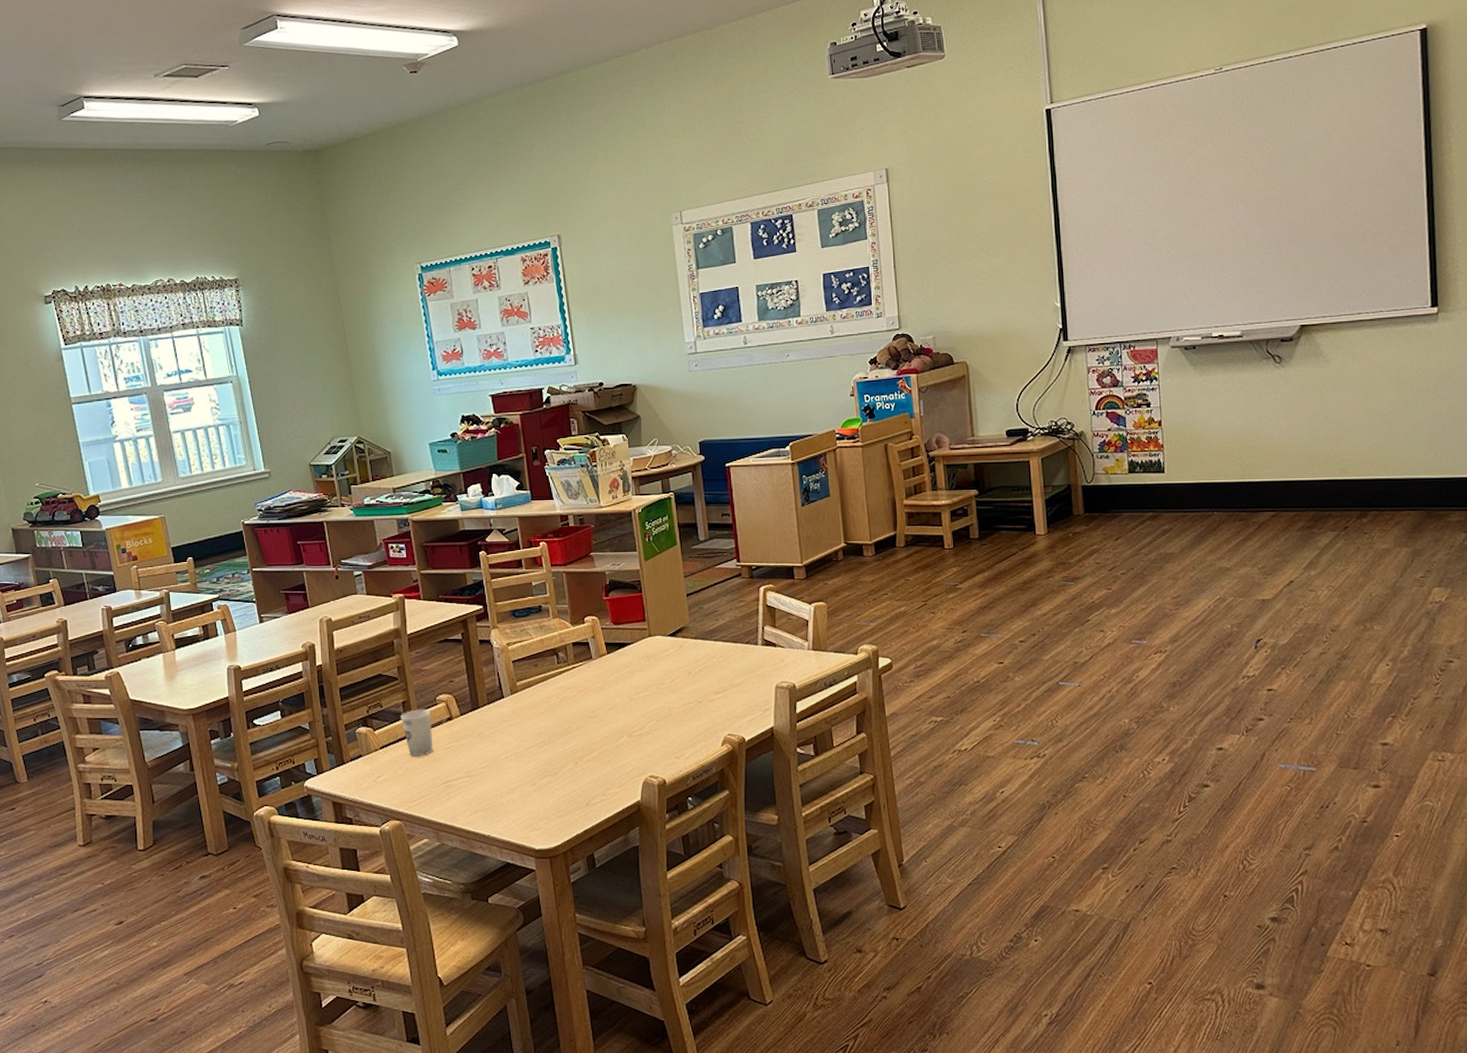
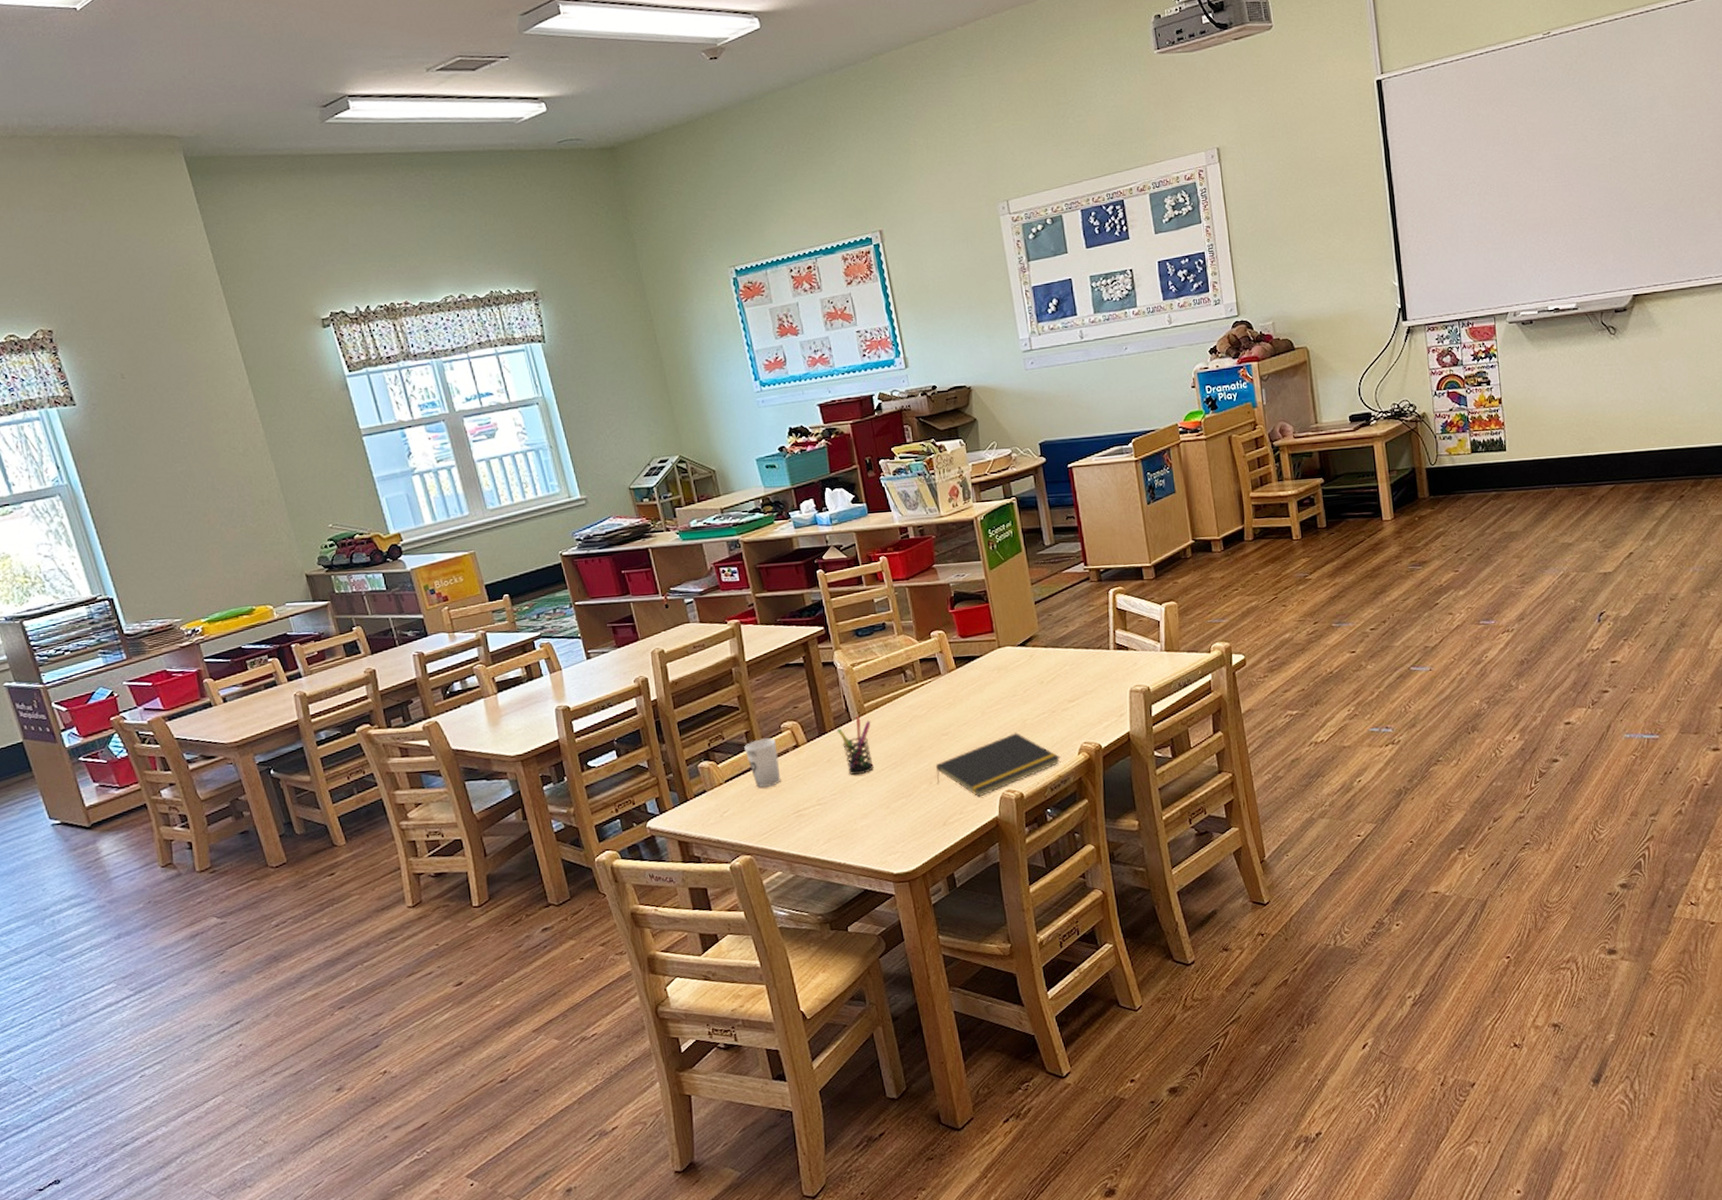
pen holder: none [489,694,523,751] -> present [837,716,874,775]
notepad: none [582,720,704,781] -> present [936,733,1061,797]

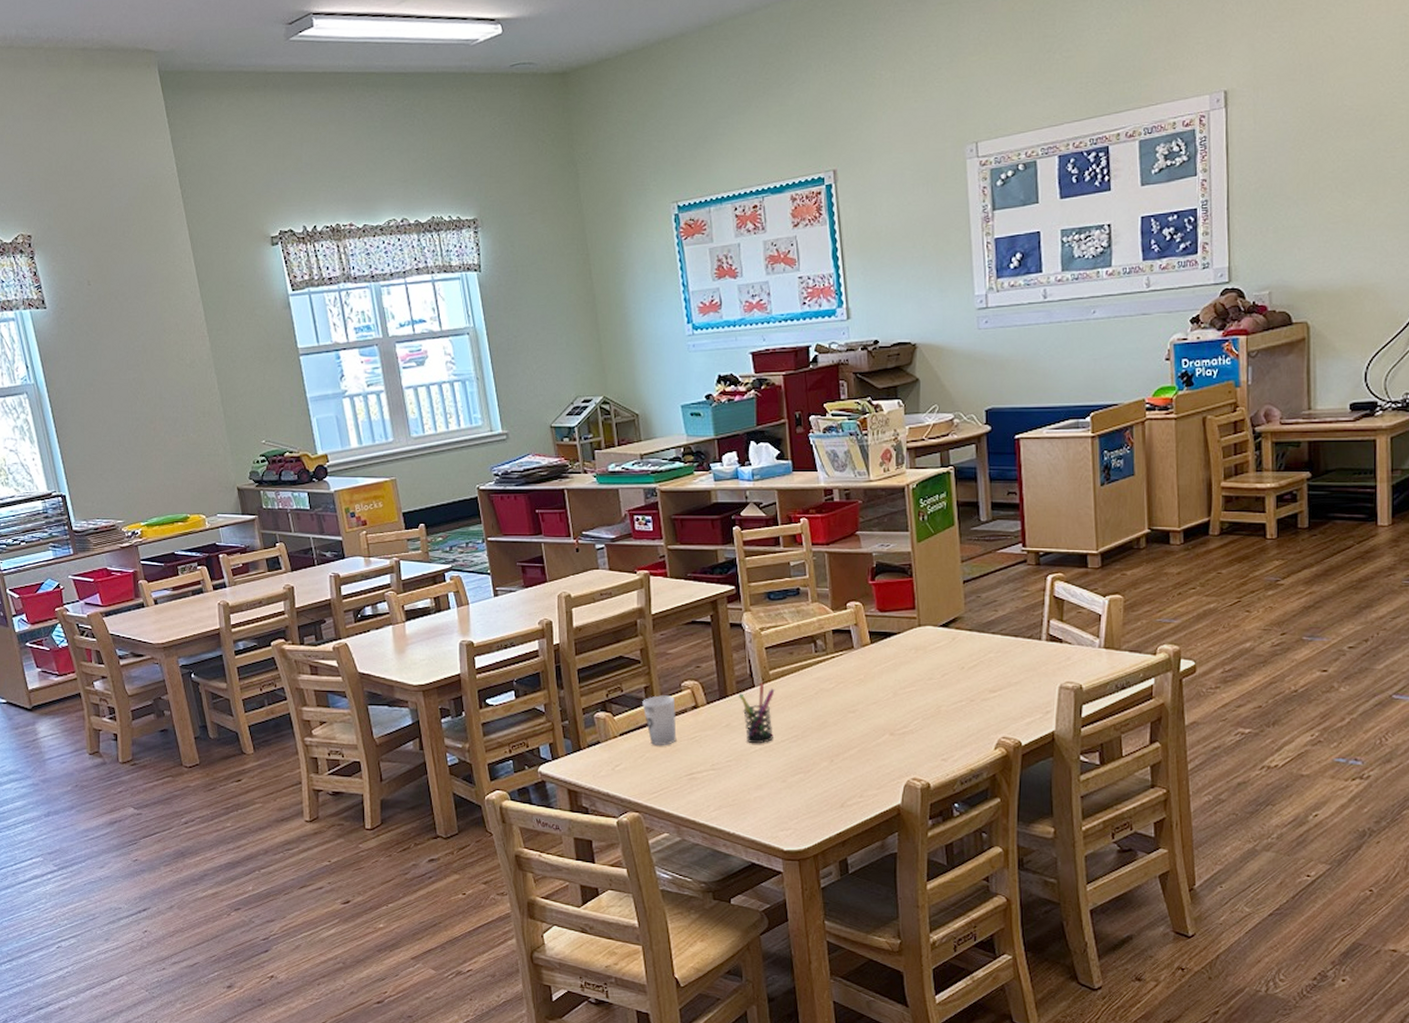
notepad: present [936,733,1061,797] -> none [838,718,975,782]

